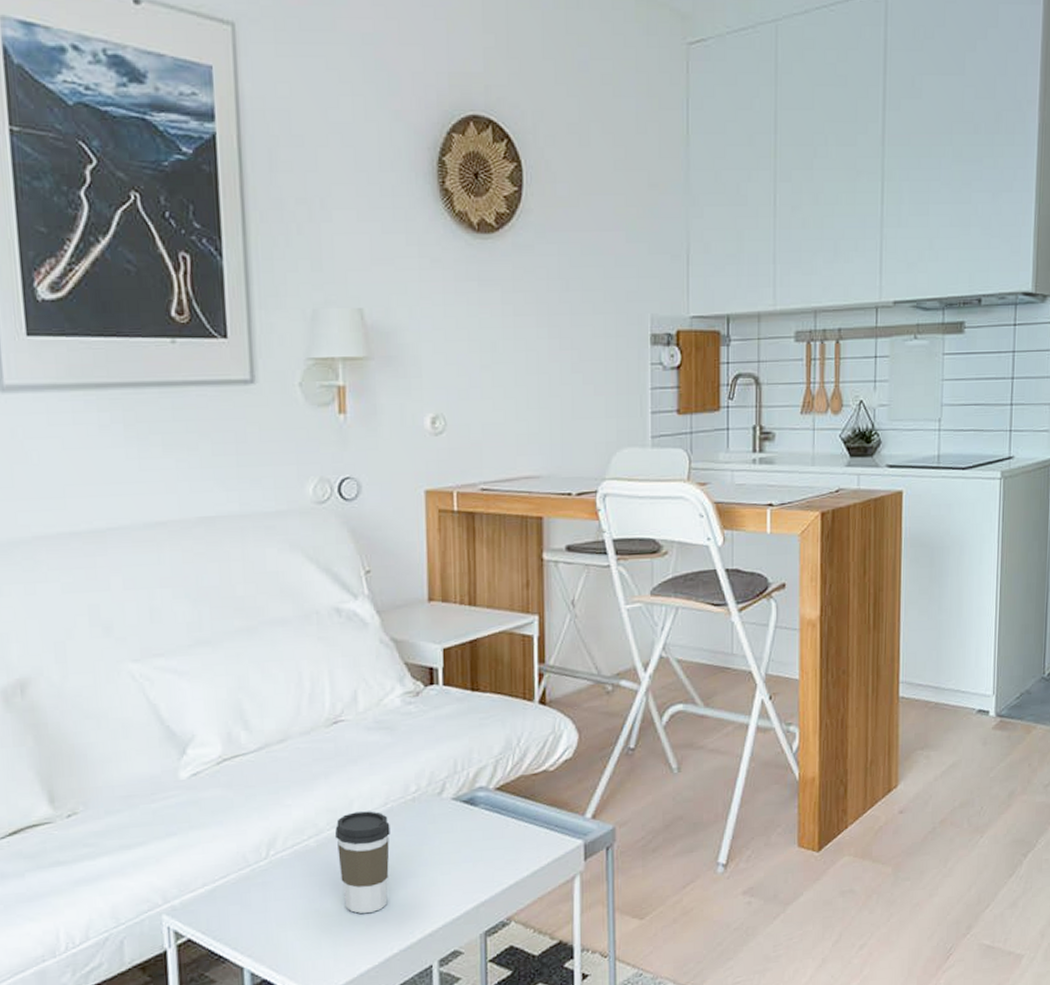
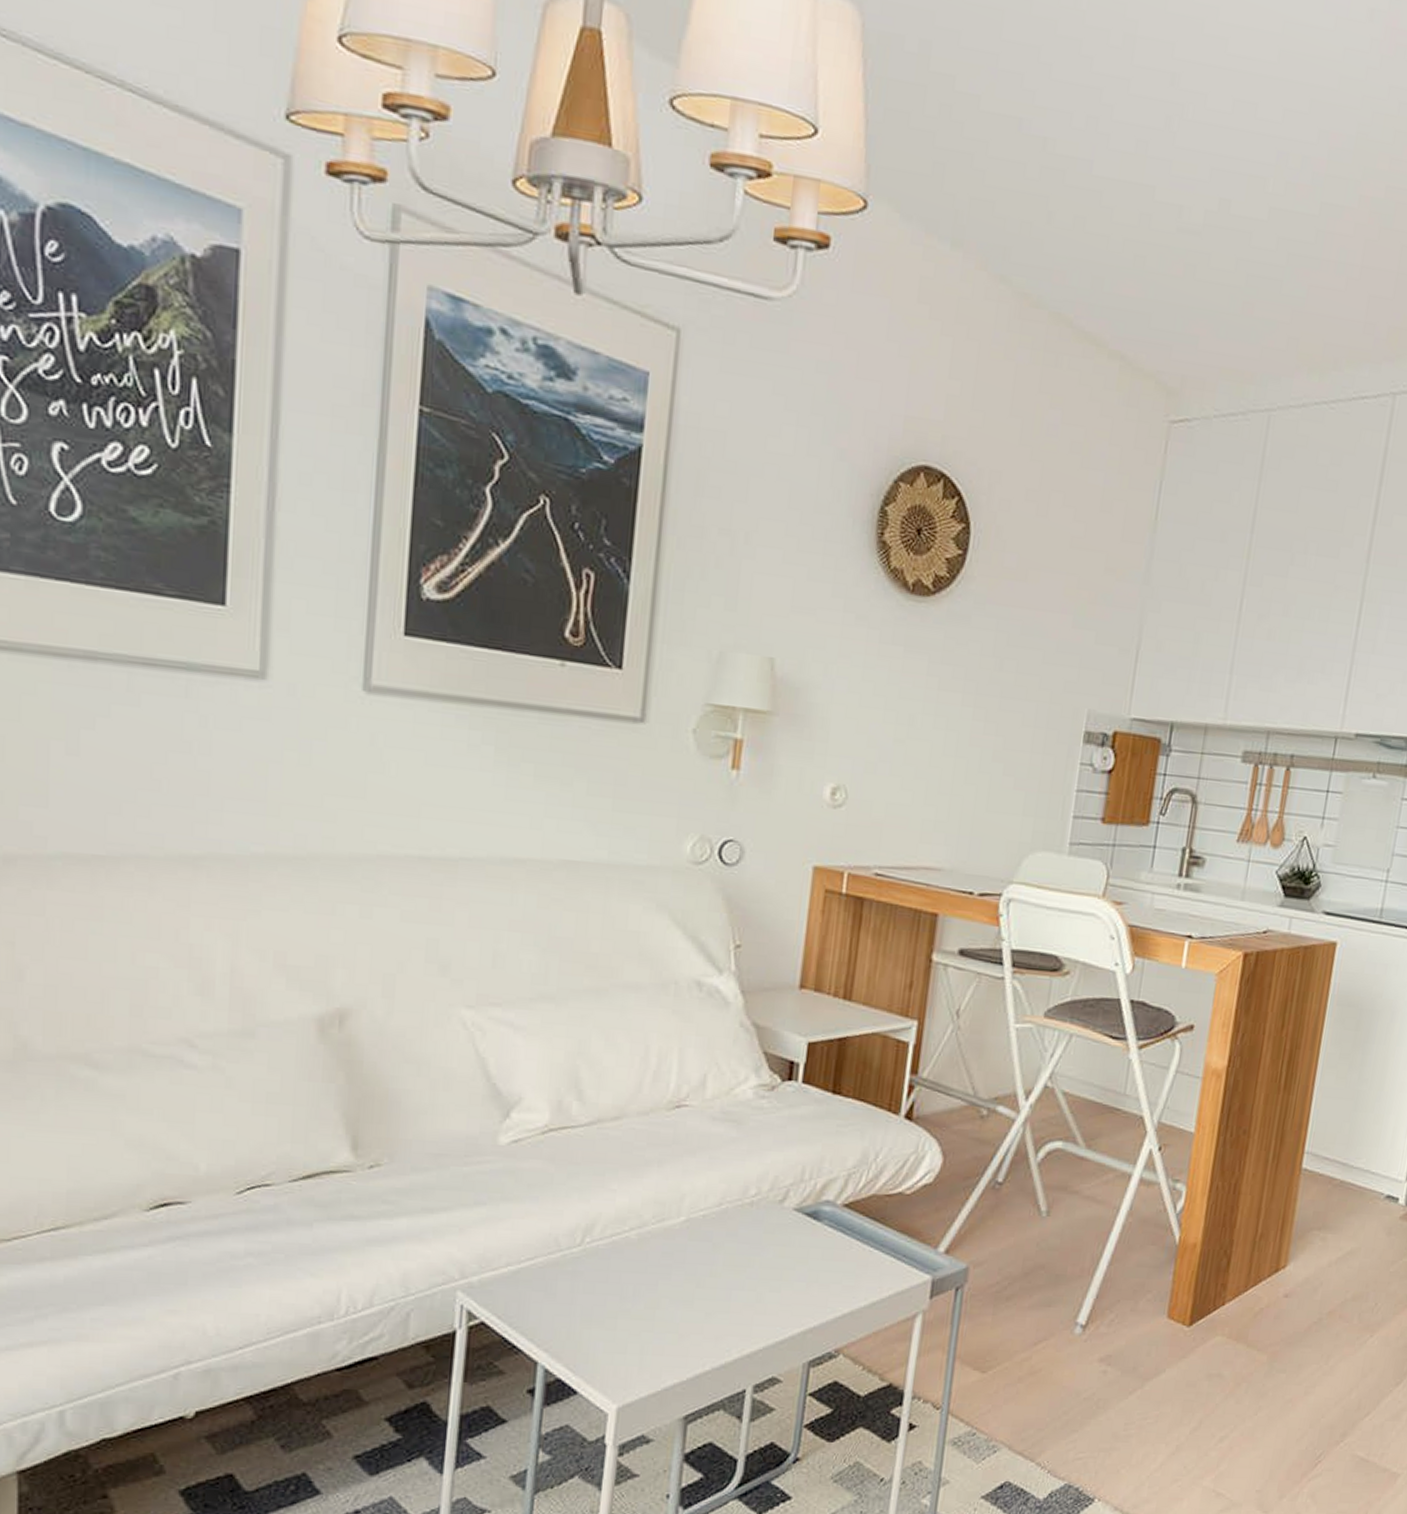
coffee cup: present [335,811,390,913] -> none [659,1208,722,1322]

